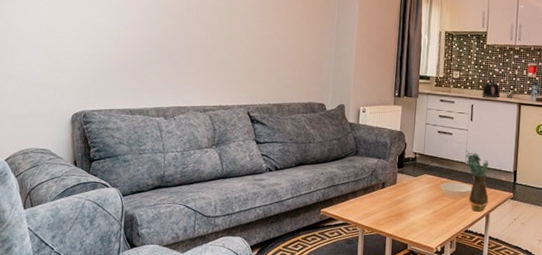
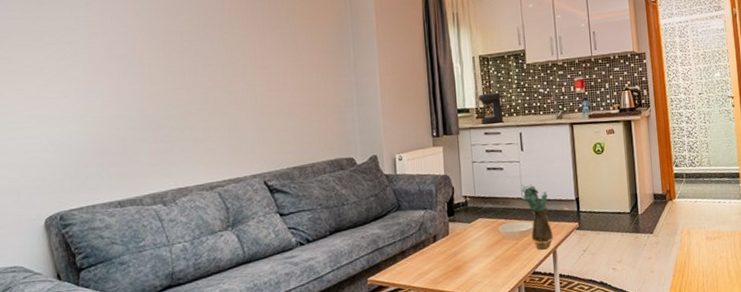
coffee maker: none [438,65,460,94] -> present [479,92,504,125]
kettle: present [482,76,501,98] -> none [529,97,550,123]

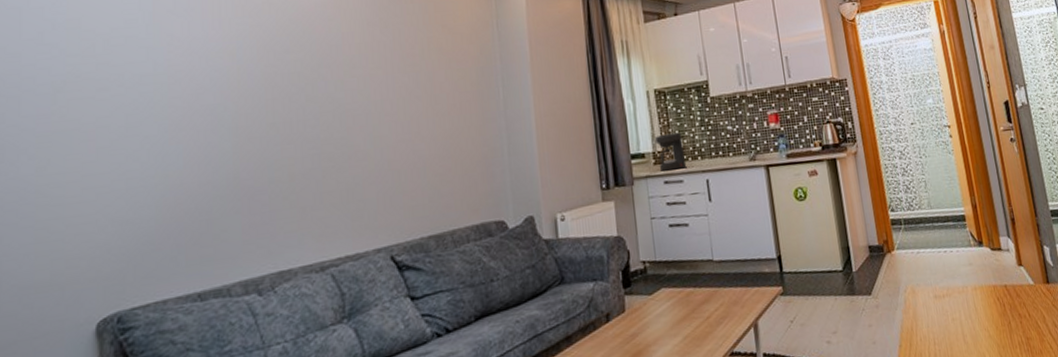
bowl: present [498,221,534,242] -> none [685,288,729,316]
vase: present [522,184,554,250] -> none [712,241,754,324]

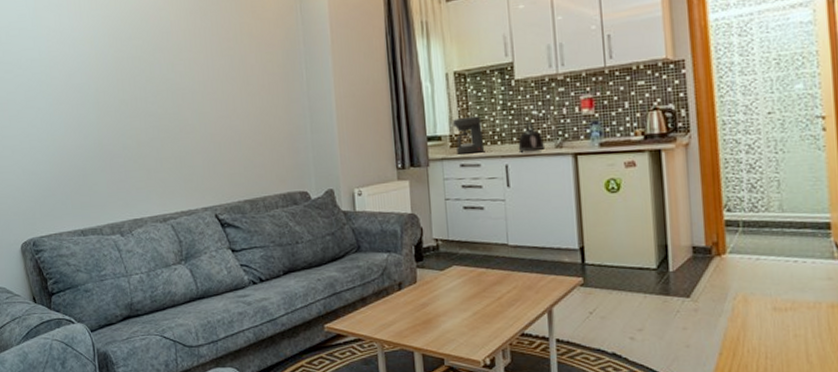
kettle: none [716,136,741,167] -> present [518,121,546,153]

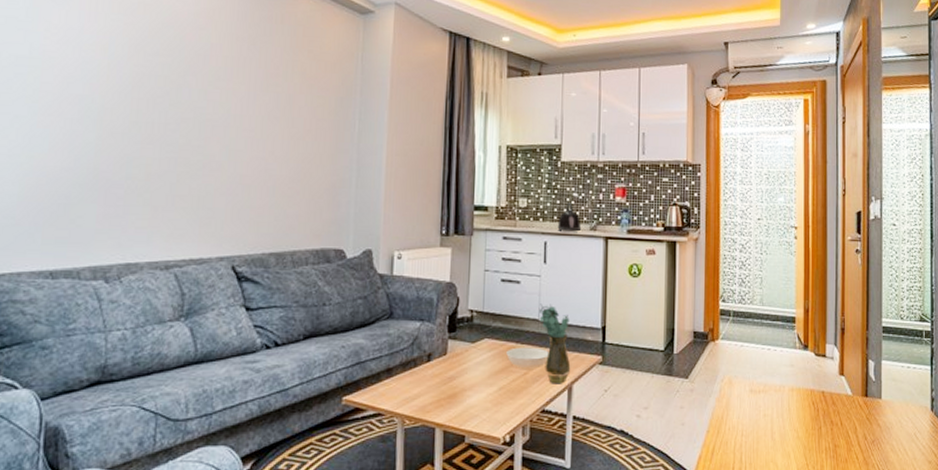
coffee maker: present [453,116,485,156] -> none [500,191,528,228]
bowl: none [477,272,523,296] -> present [506,347,549,372]
vase: none [507,227,549,308] -> present [539,303,571,384]

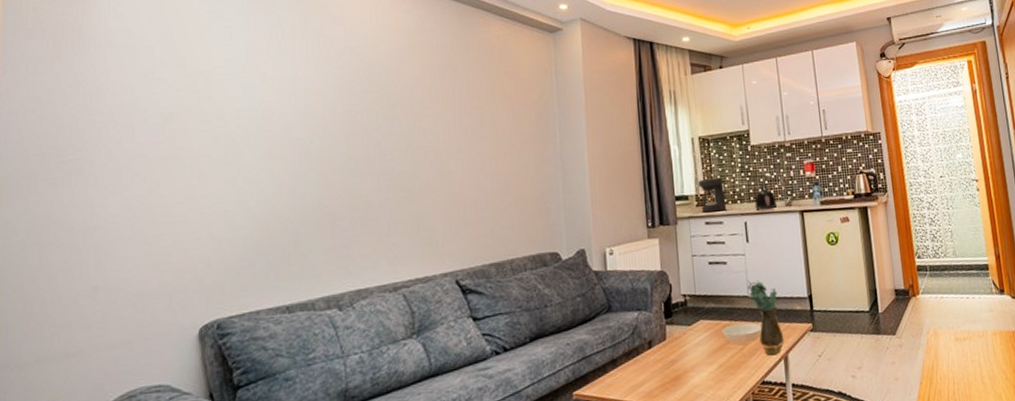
coffee maker: none [500,191,528,228] -> present [698,177,727,214]

